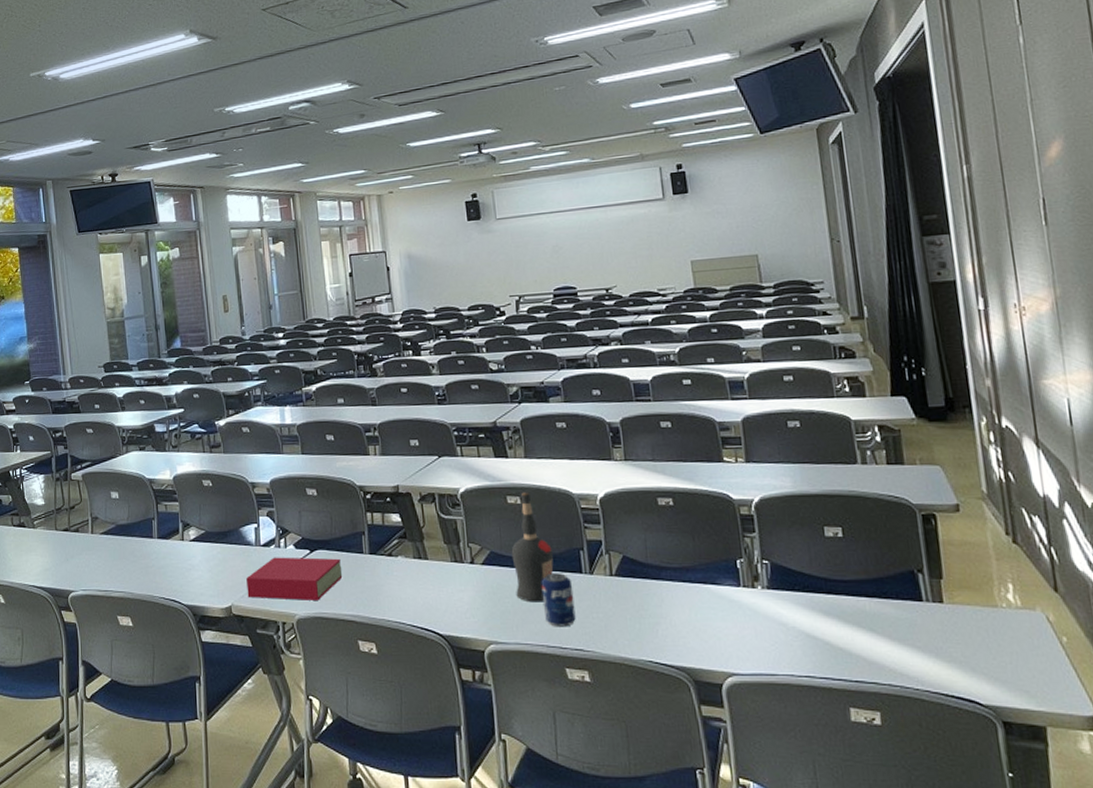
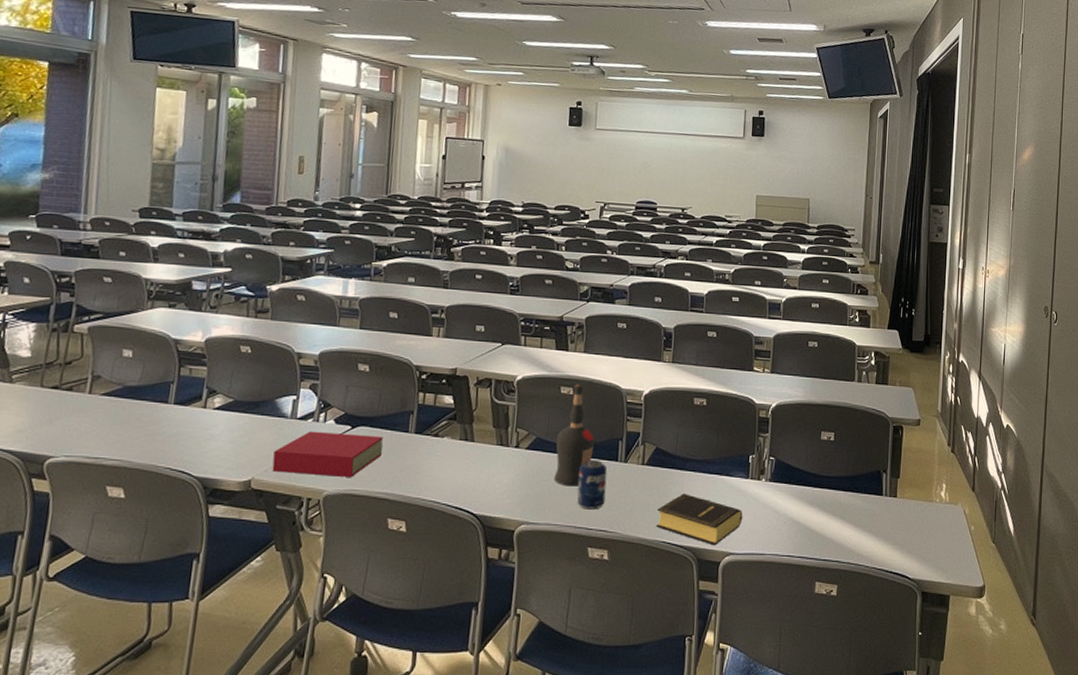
book: none [635,606,742,665] -> present [656,494,743,546]

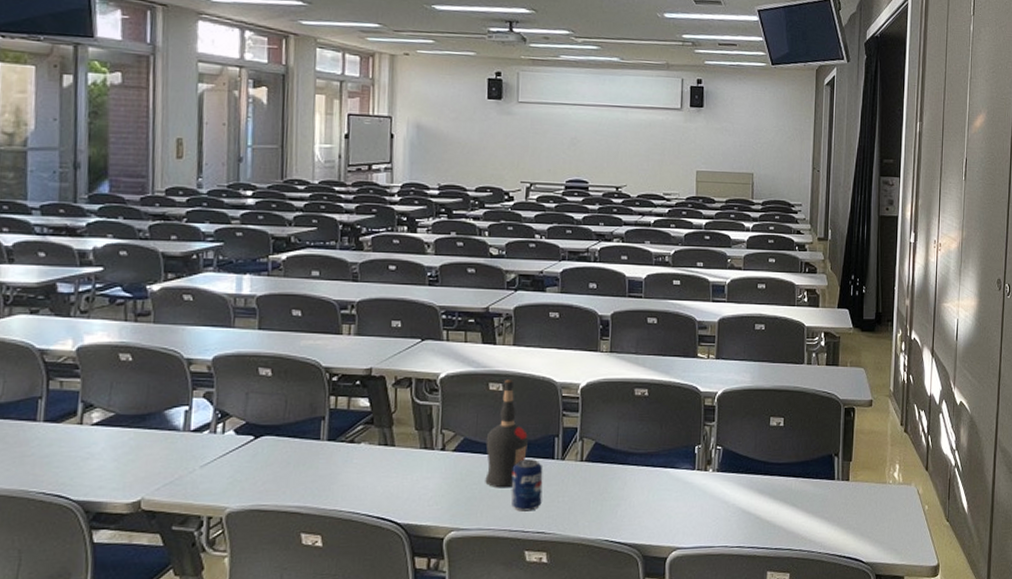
book: present [272,431,384,477] -> none [164,443,292,492]
book: present [656,494,743,546] -> none [597,489,690,541]

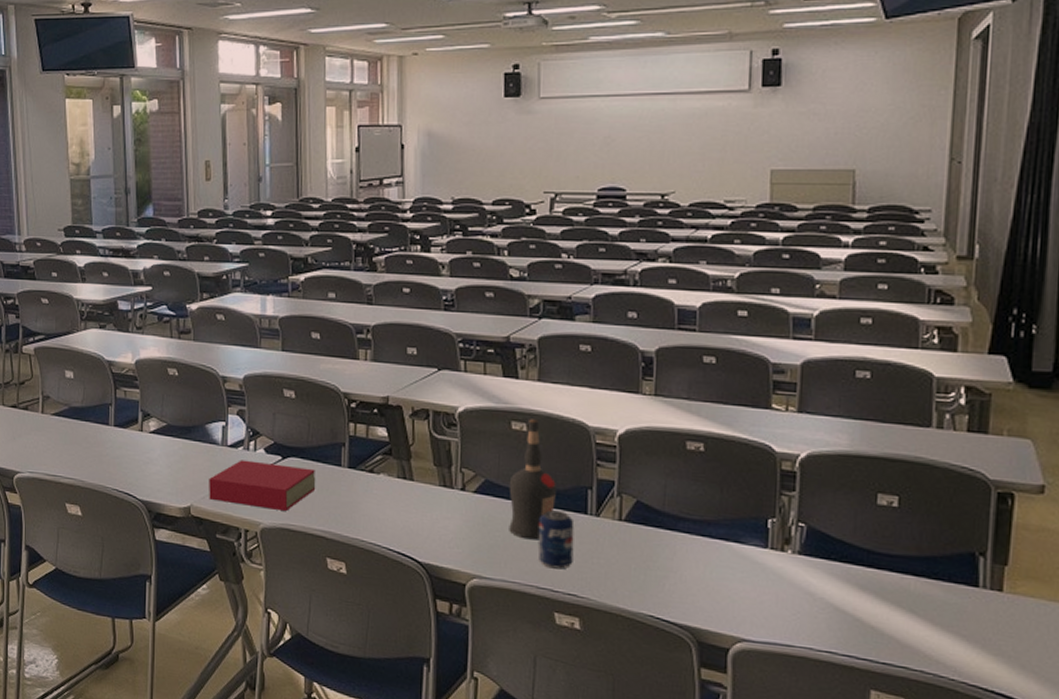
book: none [164,443,292,492] -> present [209,460,316,511]

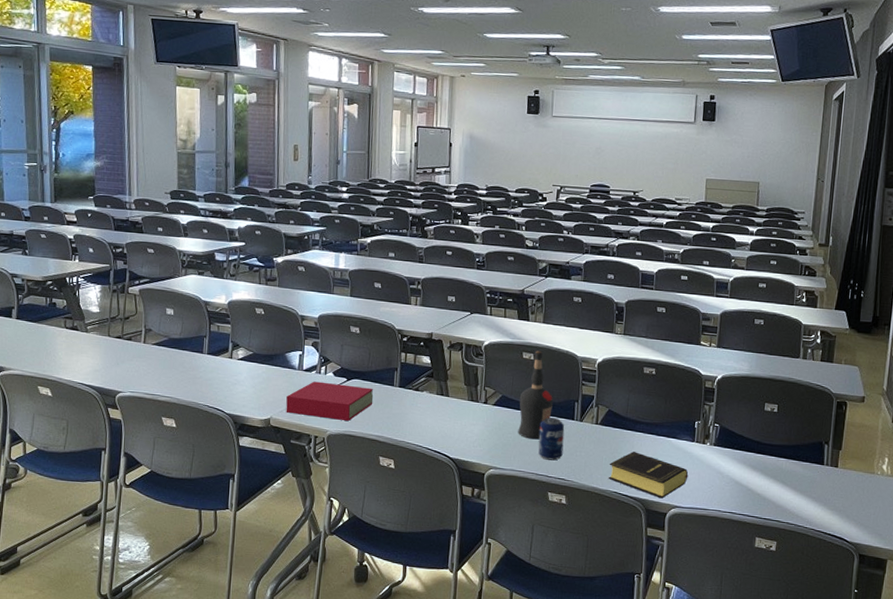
book: none [640,560,761,628] -> present [609,452,689,499]

